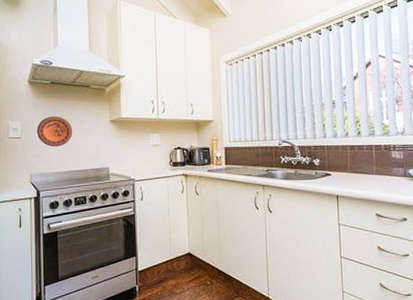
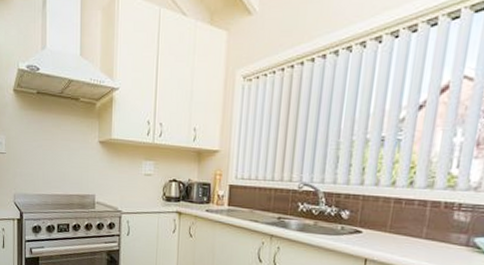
decorative plate: present [36,116,73,147] -> none [21,131,58,167]

